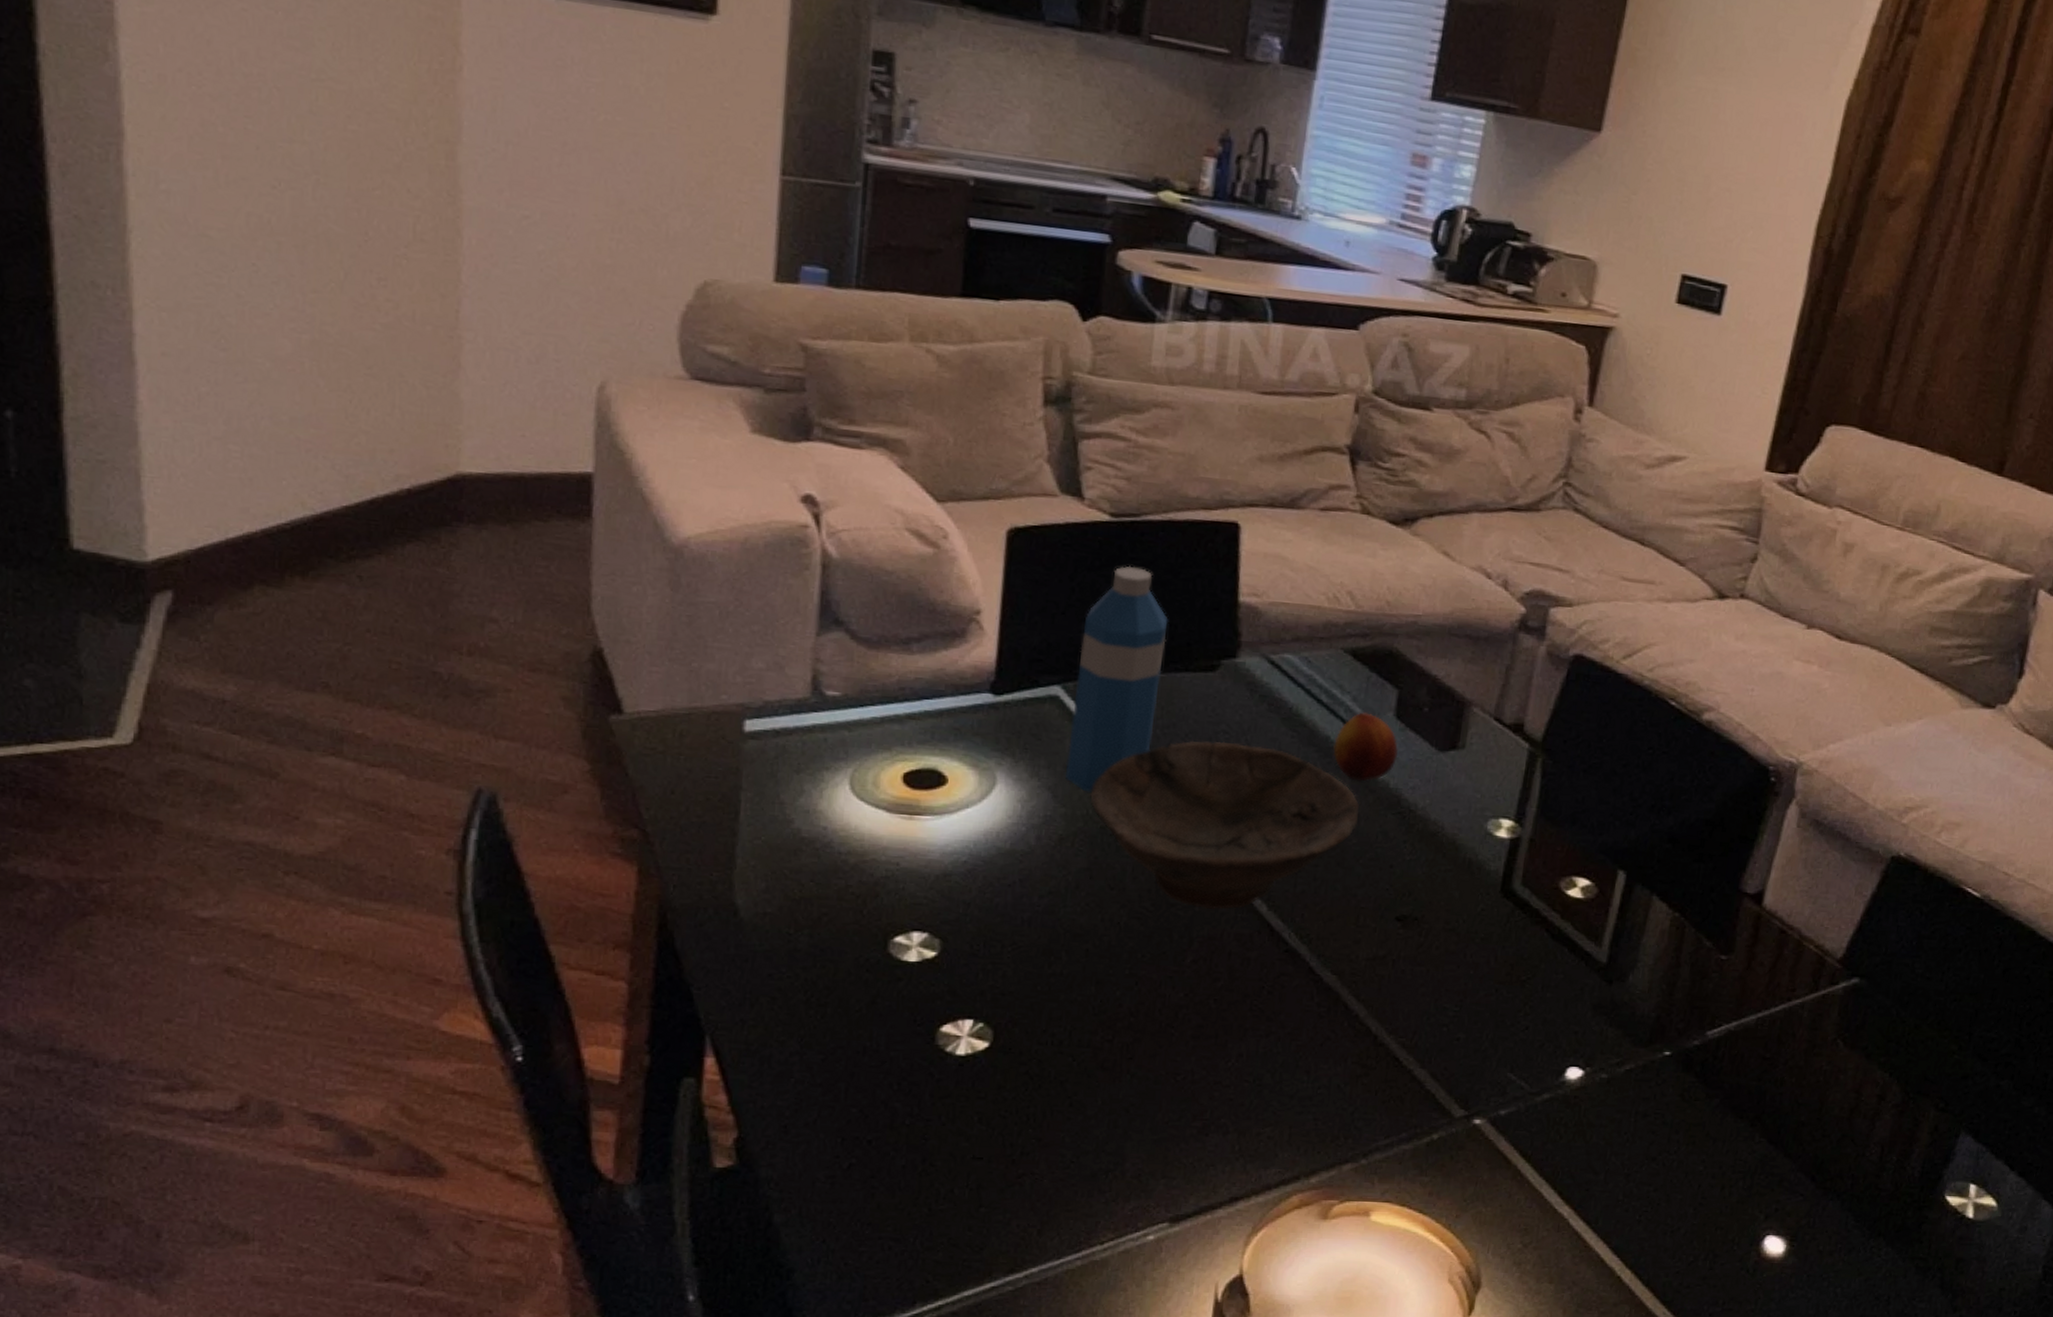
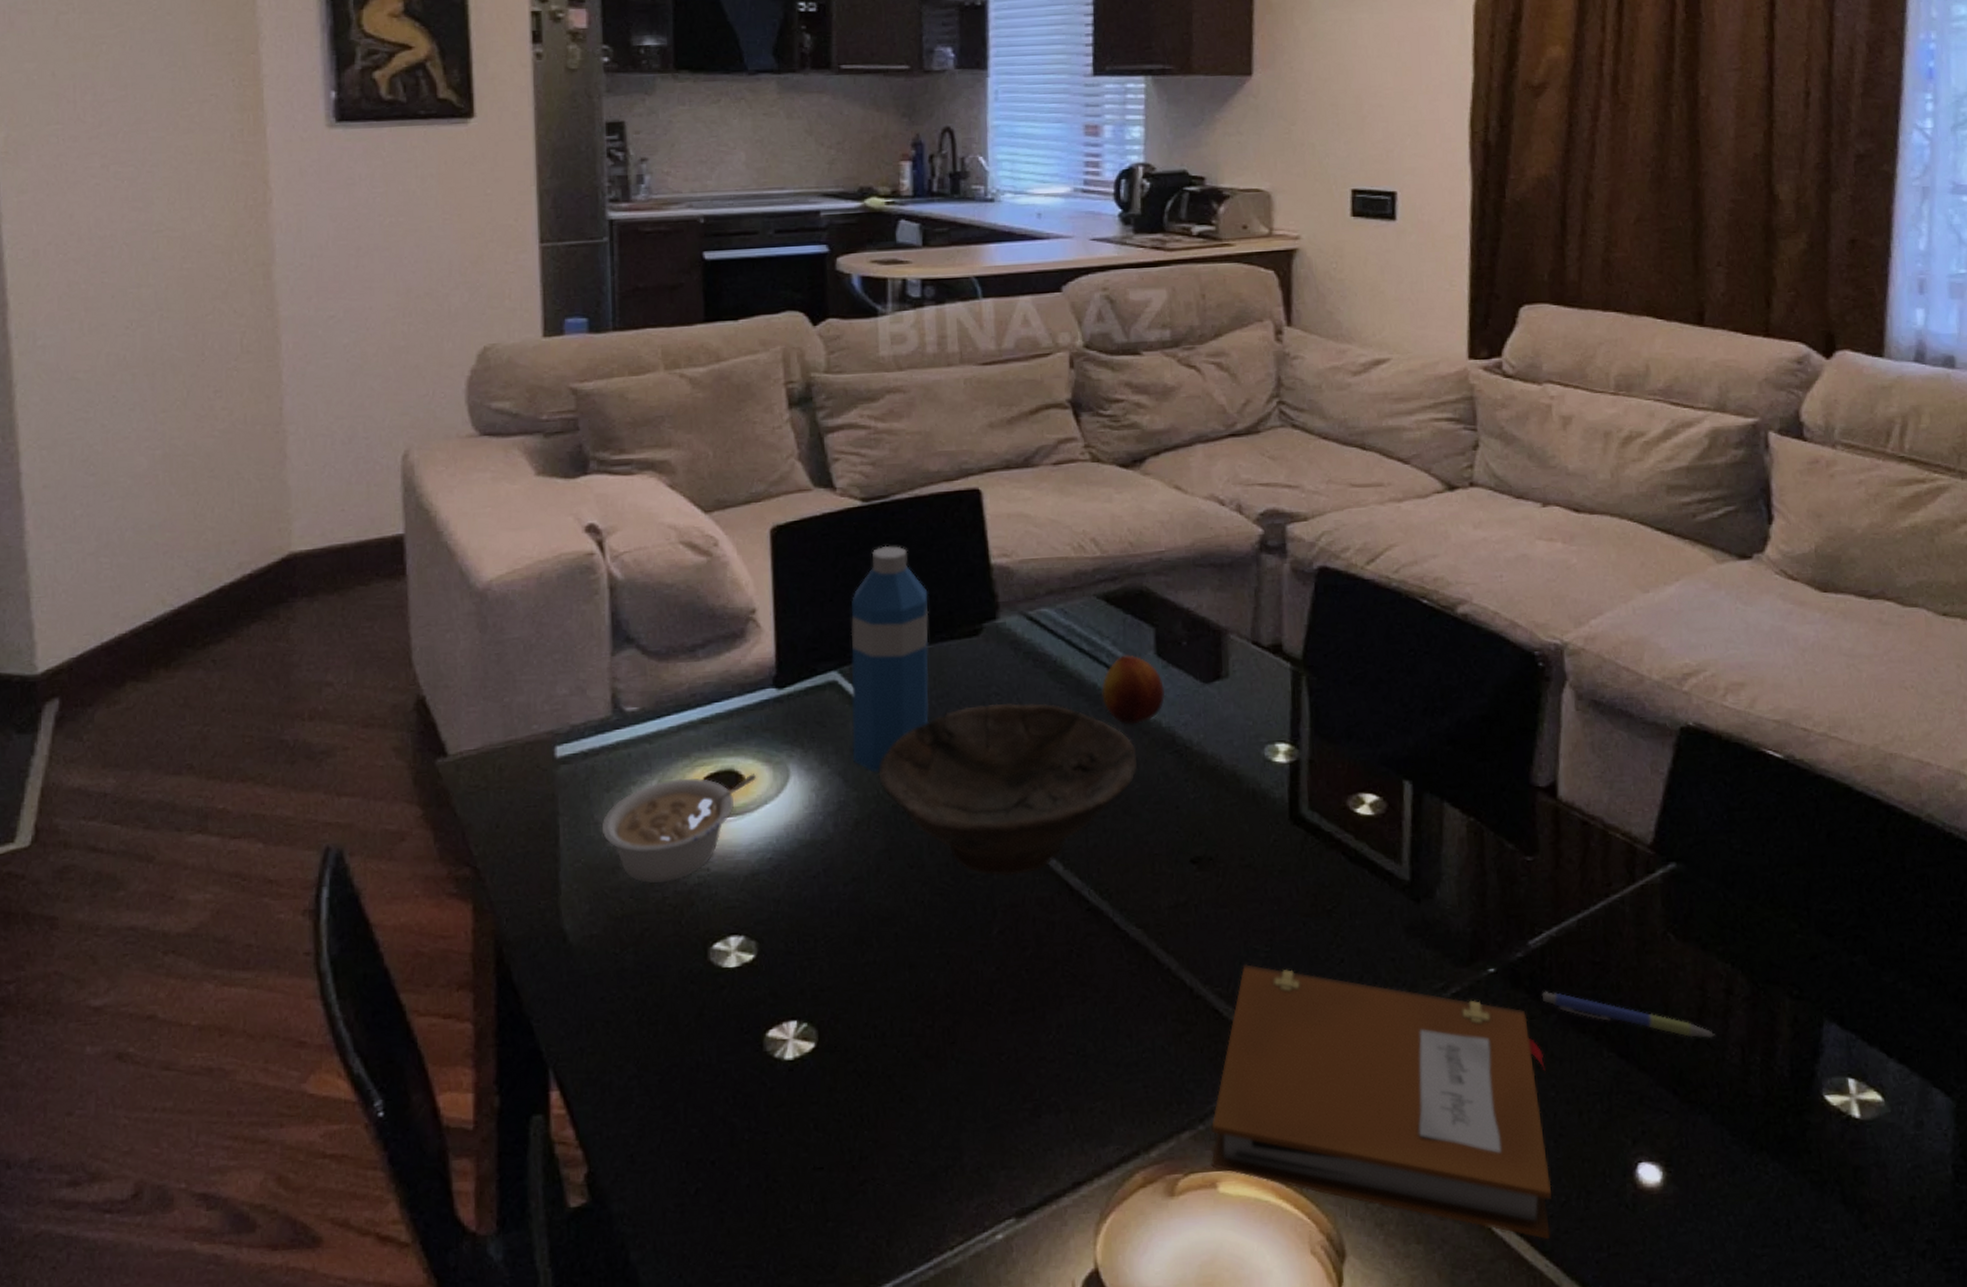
legume: none [787,770,961,872] -> present [601,774,757,883]
notebook: none [1366,1020,1700,1292] -> present [1210,964,1552,1240]
pen: none [1709,1077,1862,1136] -> present [1541,991,1716,1038]

